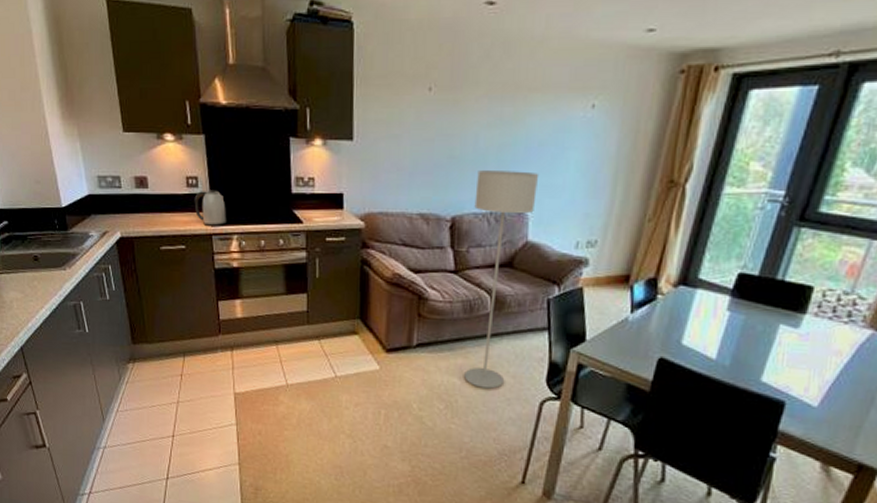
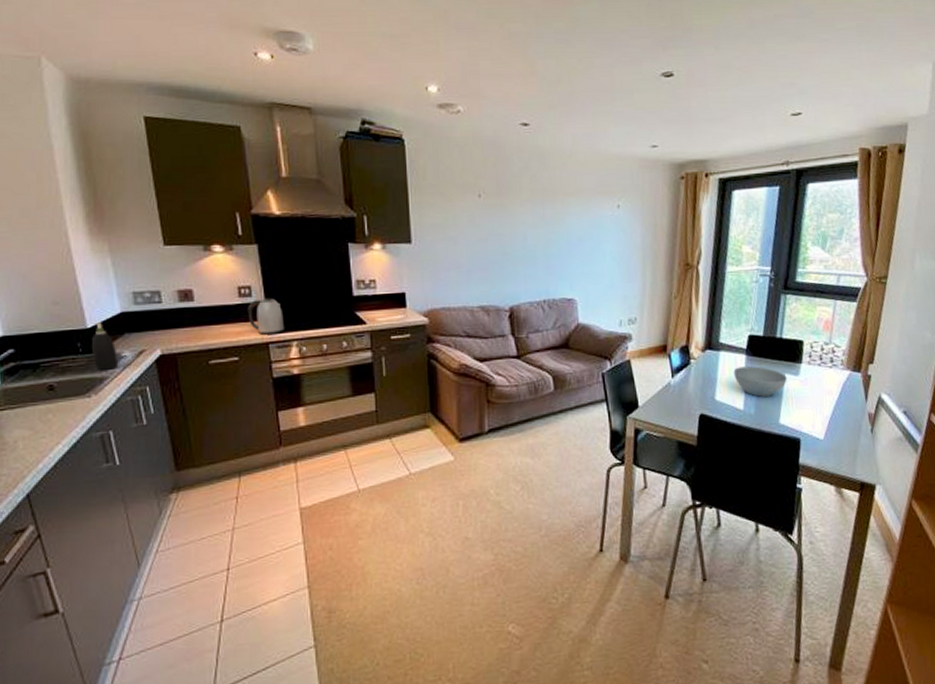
soap dispenser: none [65,202,86,248] -> present [91,322,117,371]
floor lamp: present [464,170,539,389] -> none [528,263,582,464]
bowl: none [710,309,782,348] -> present [733,366,787,397]

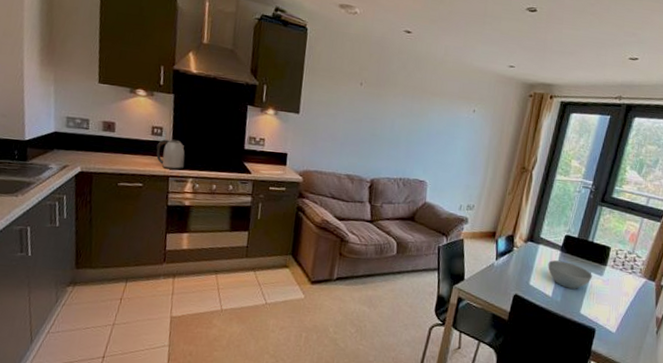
soap dispenser: present [91,322,117,371] -> none [25,136,46,178]

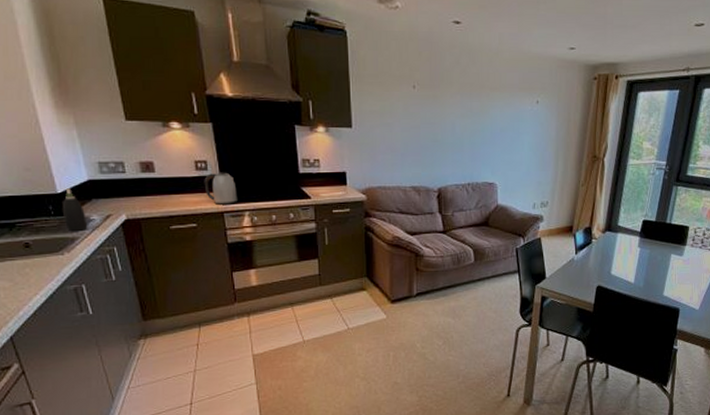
soap dispenser: none [25,136,46,178] -> present [62,188,87,232]
bowl: present [548,260,592,289] -> none [628,247,673,273]

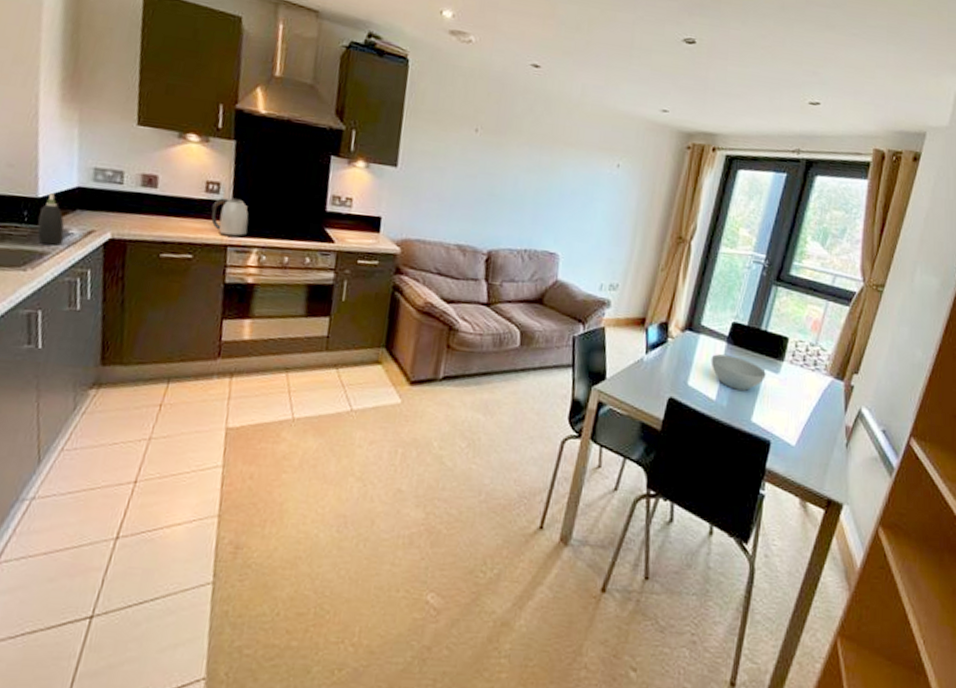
bowl: none [628,247,673,273] -> present [710,354,766,391]

